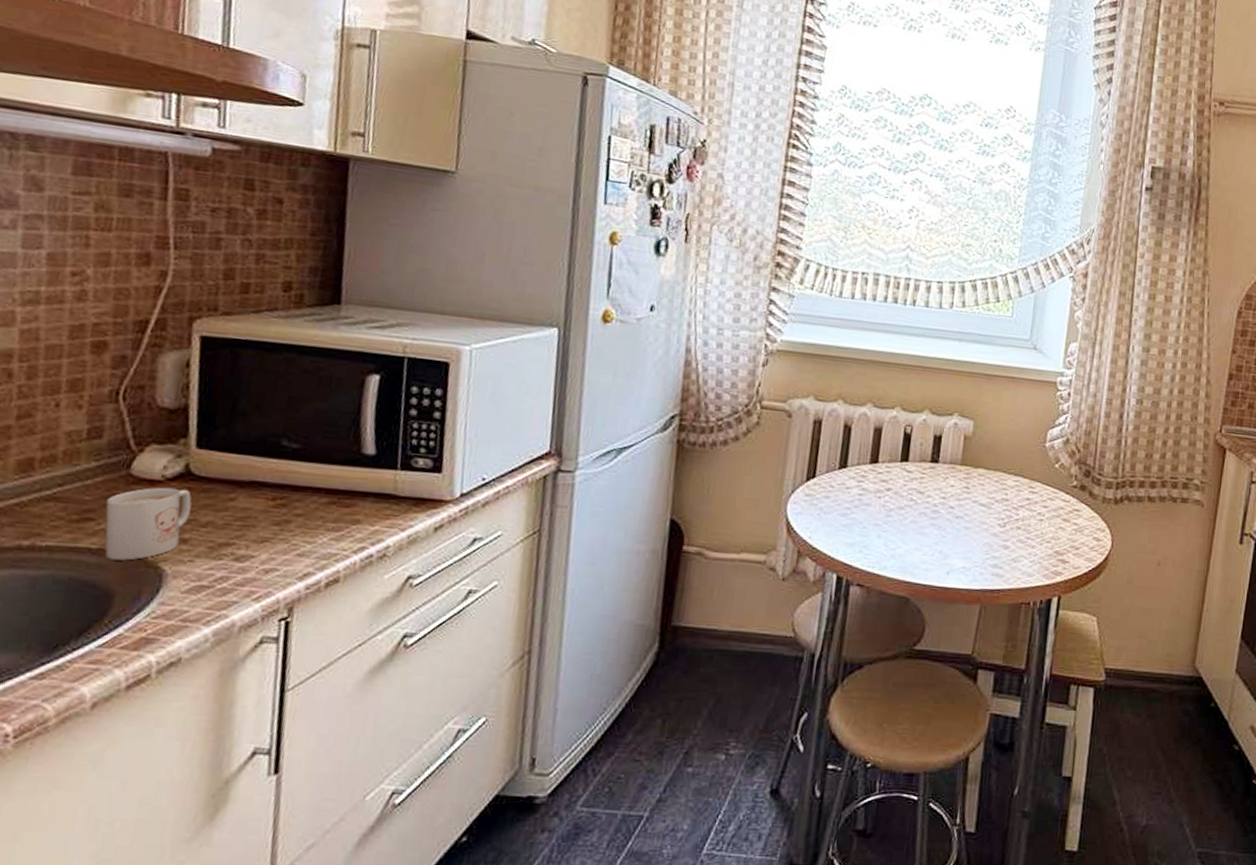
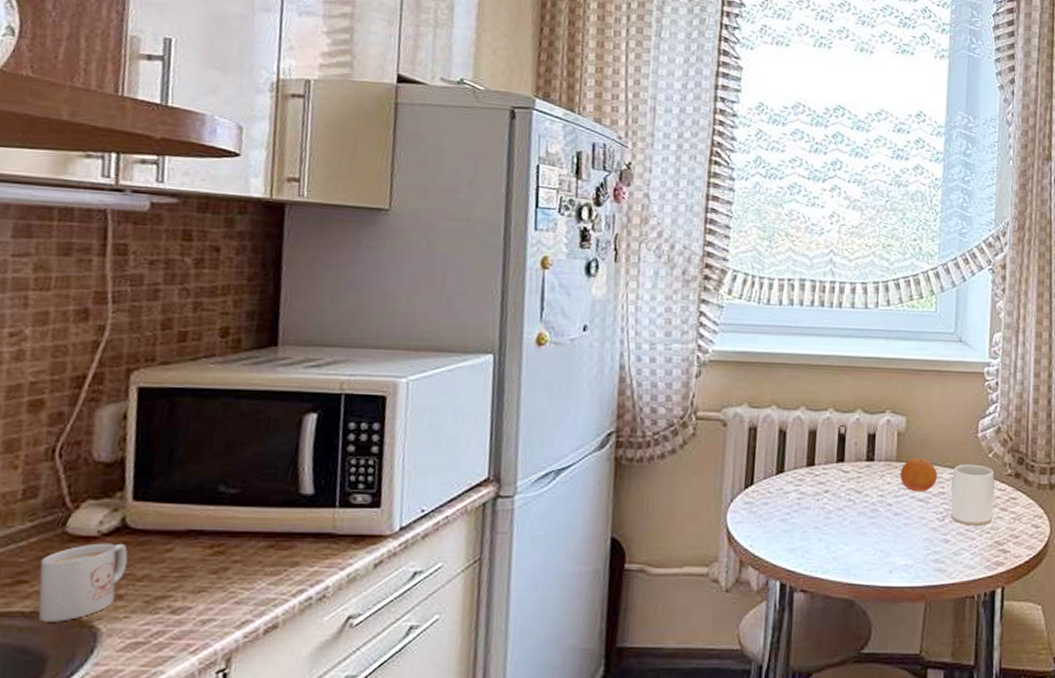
fruit: none [963,463,1002,497] -> present [900,458,937,492]
mug: none [1012,472,1060,535] -> present [950,464,995,526]

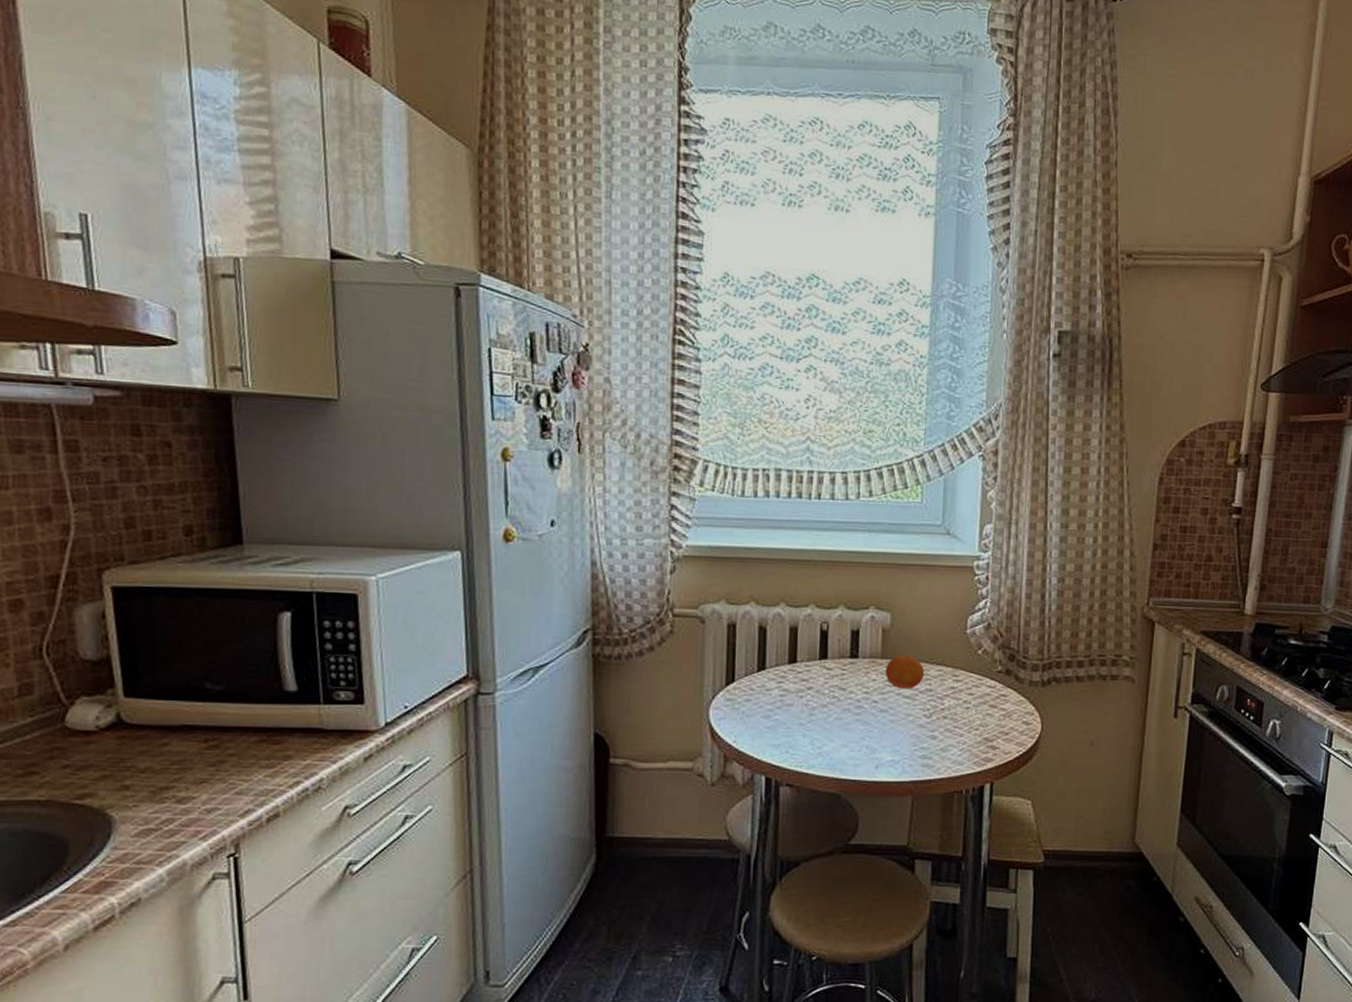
mug: present [38,543,129,622] -> none [46,737,128,810]
mug: present [950,464,995,526] -> none [937,661,984,723]

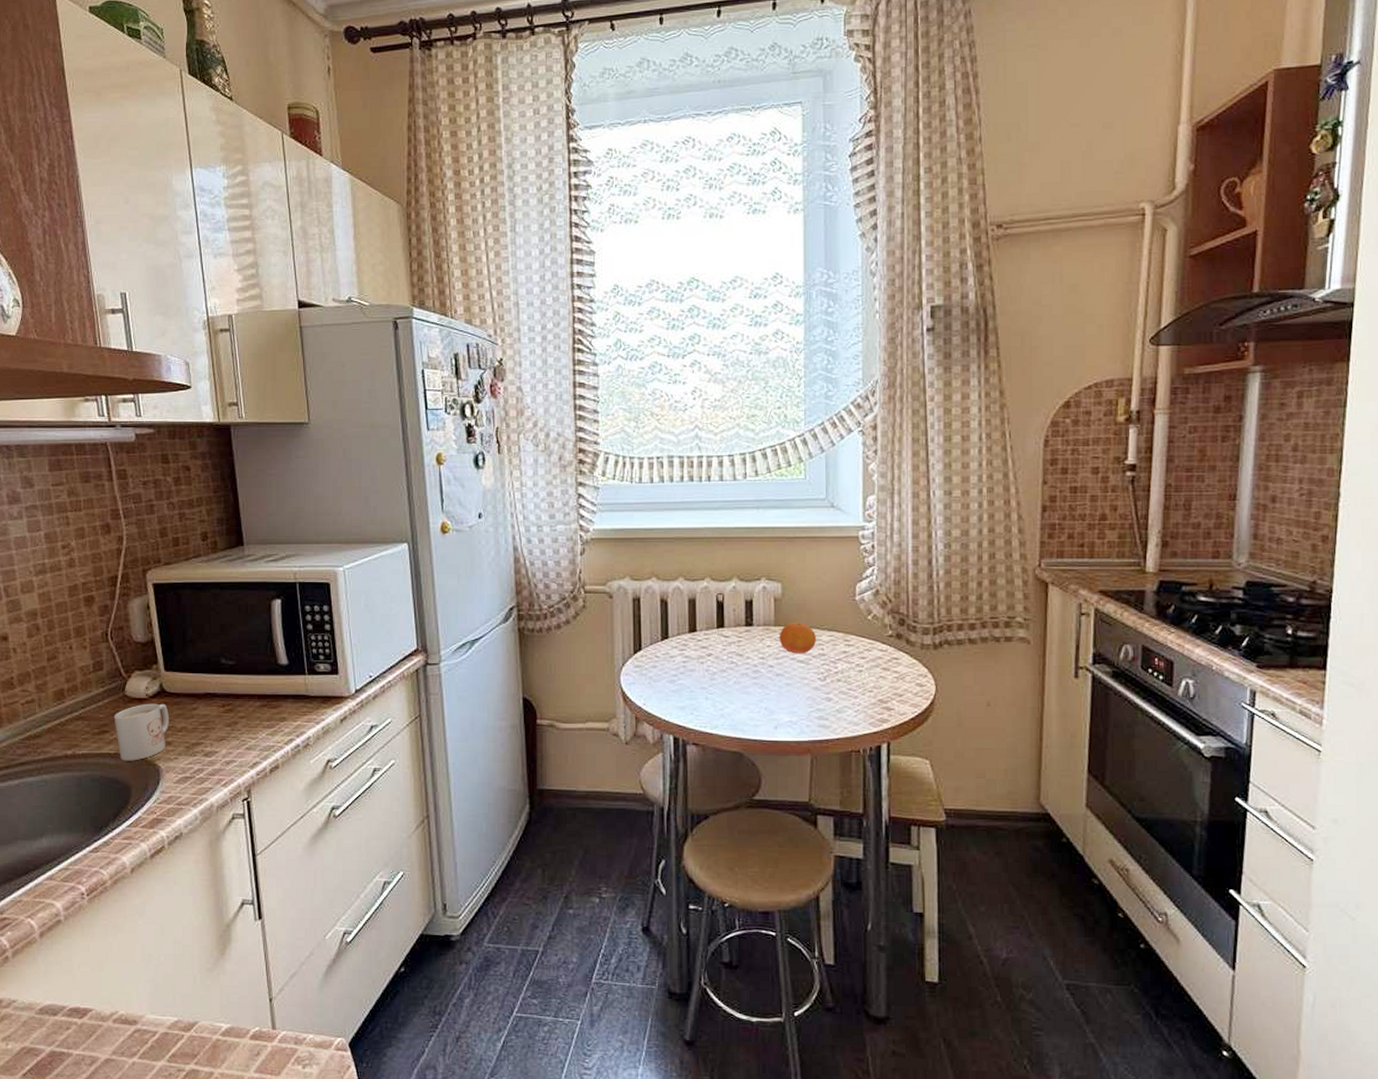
mug: none [46,737,128,810] -> present [114,703,169,761]

